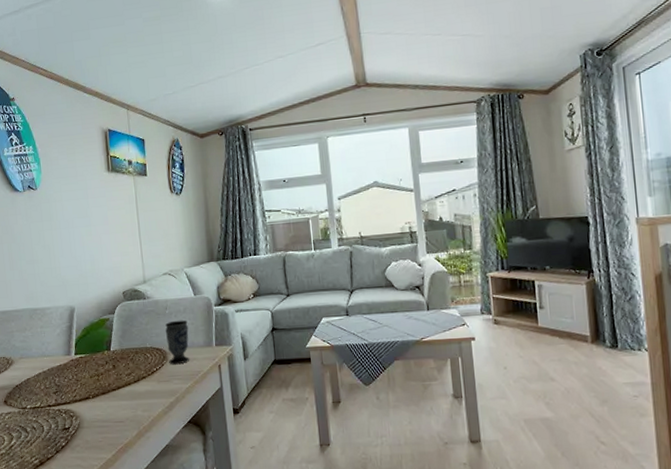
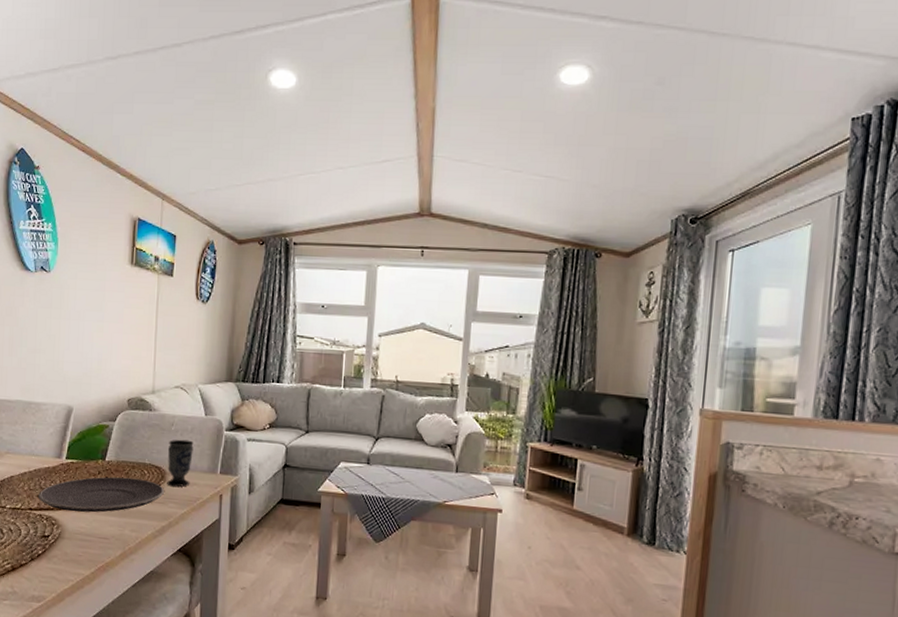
plate: none [54,362,169,402] -> present [38,476,165,513]

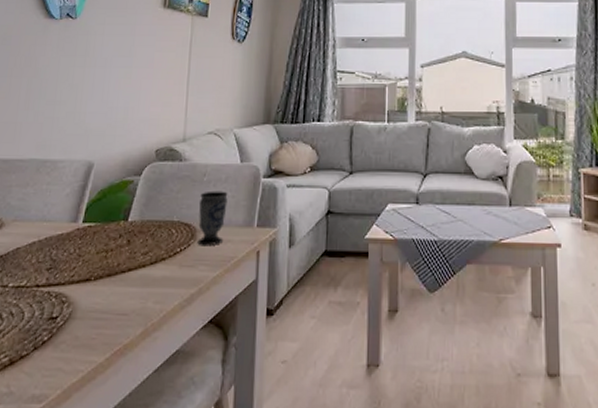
plate: present [38,476,165,513] -> none [47,239,195,285]

